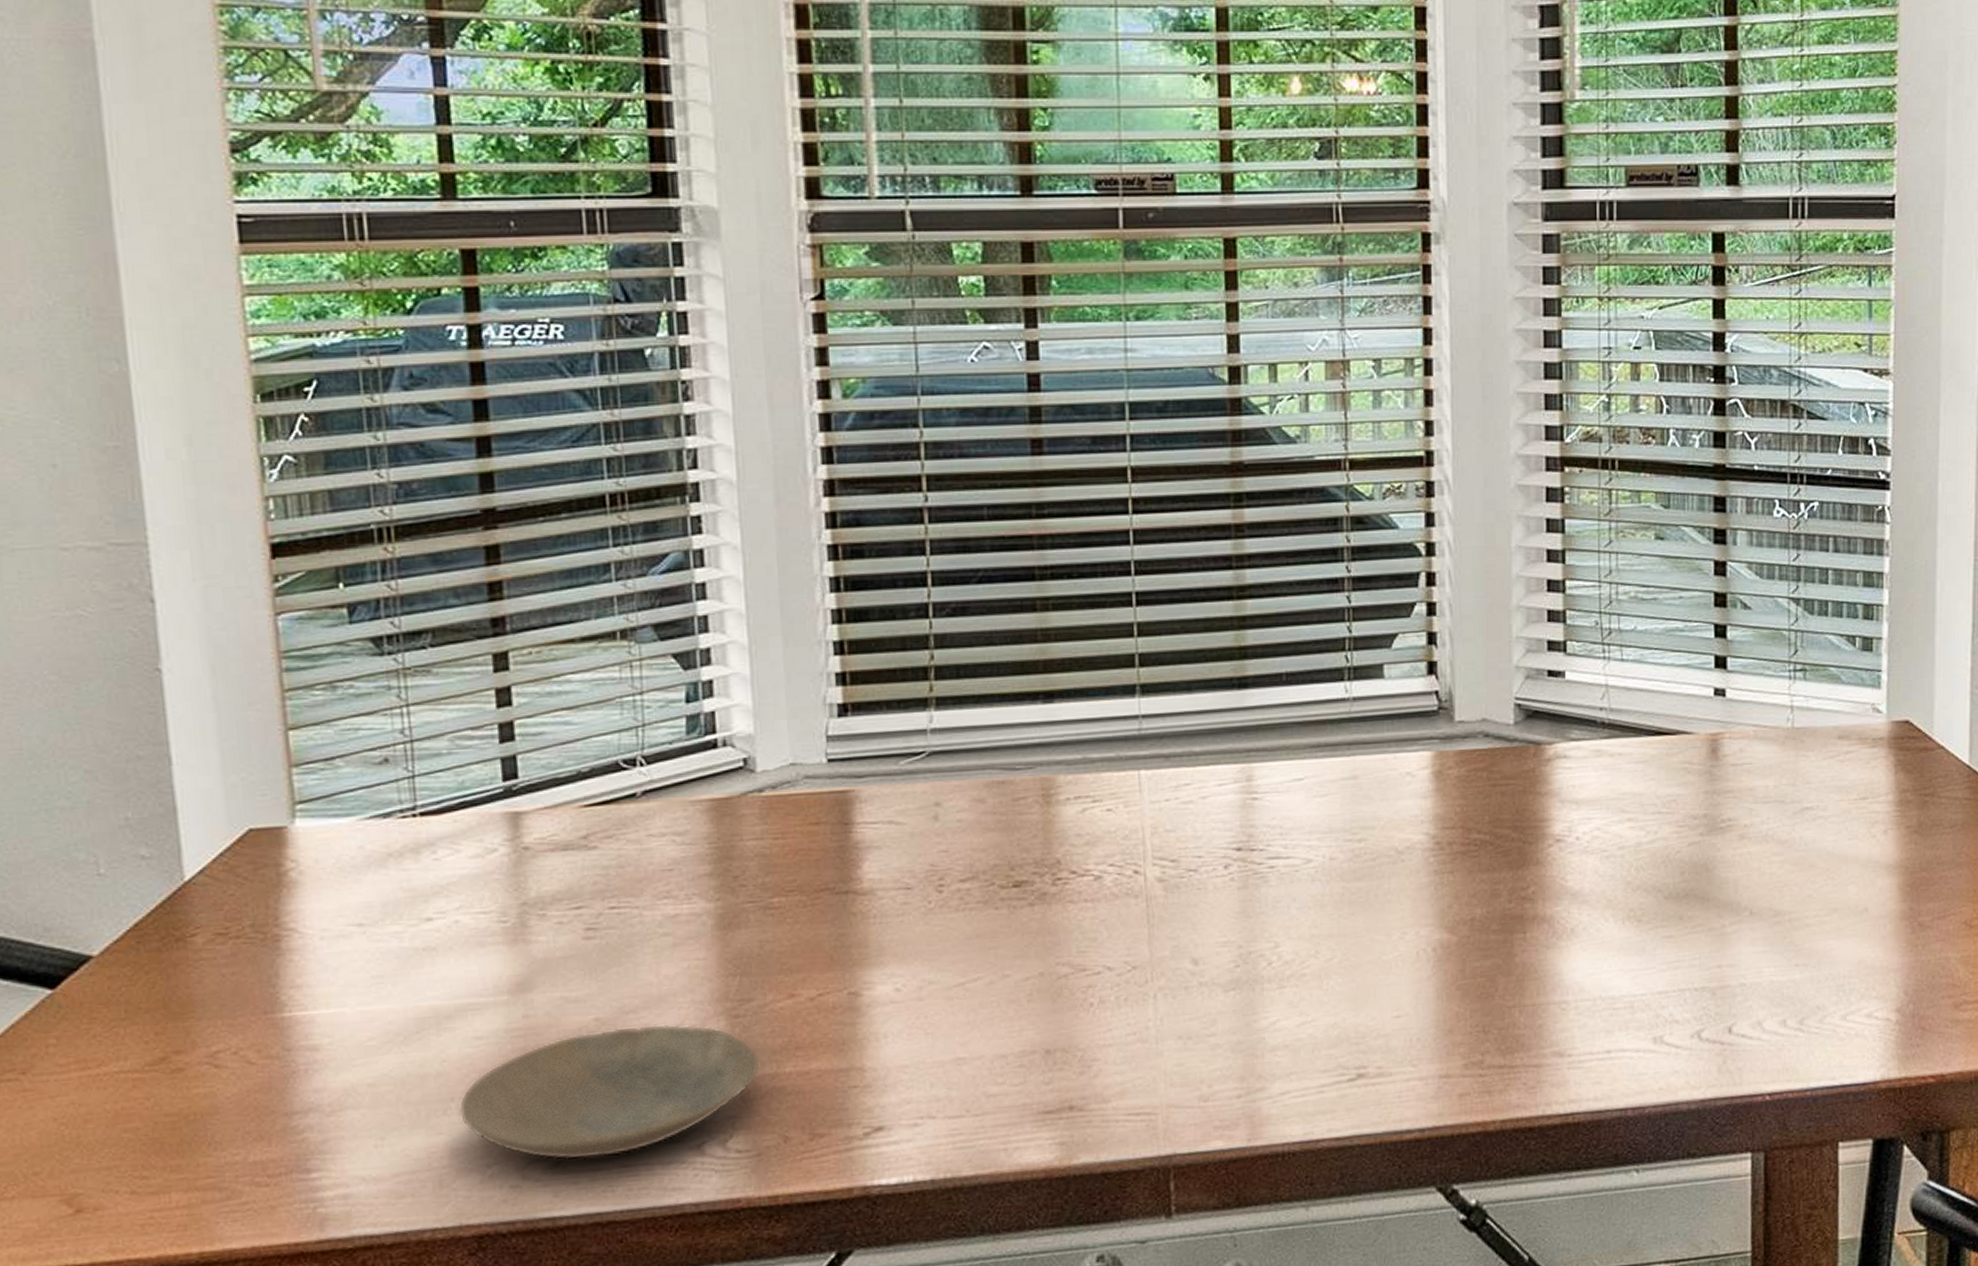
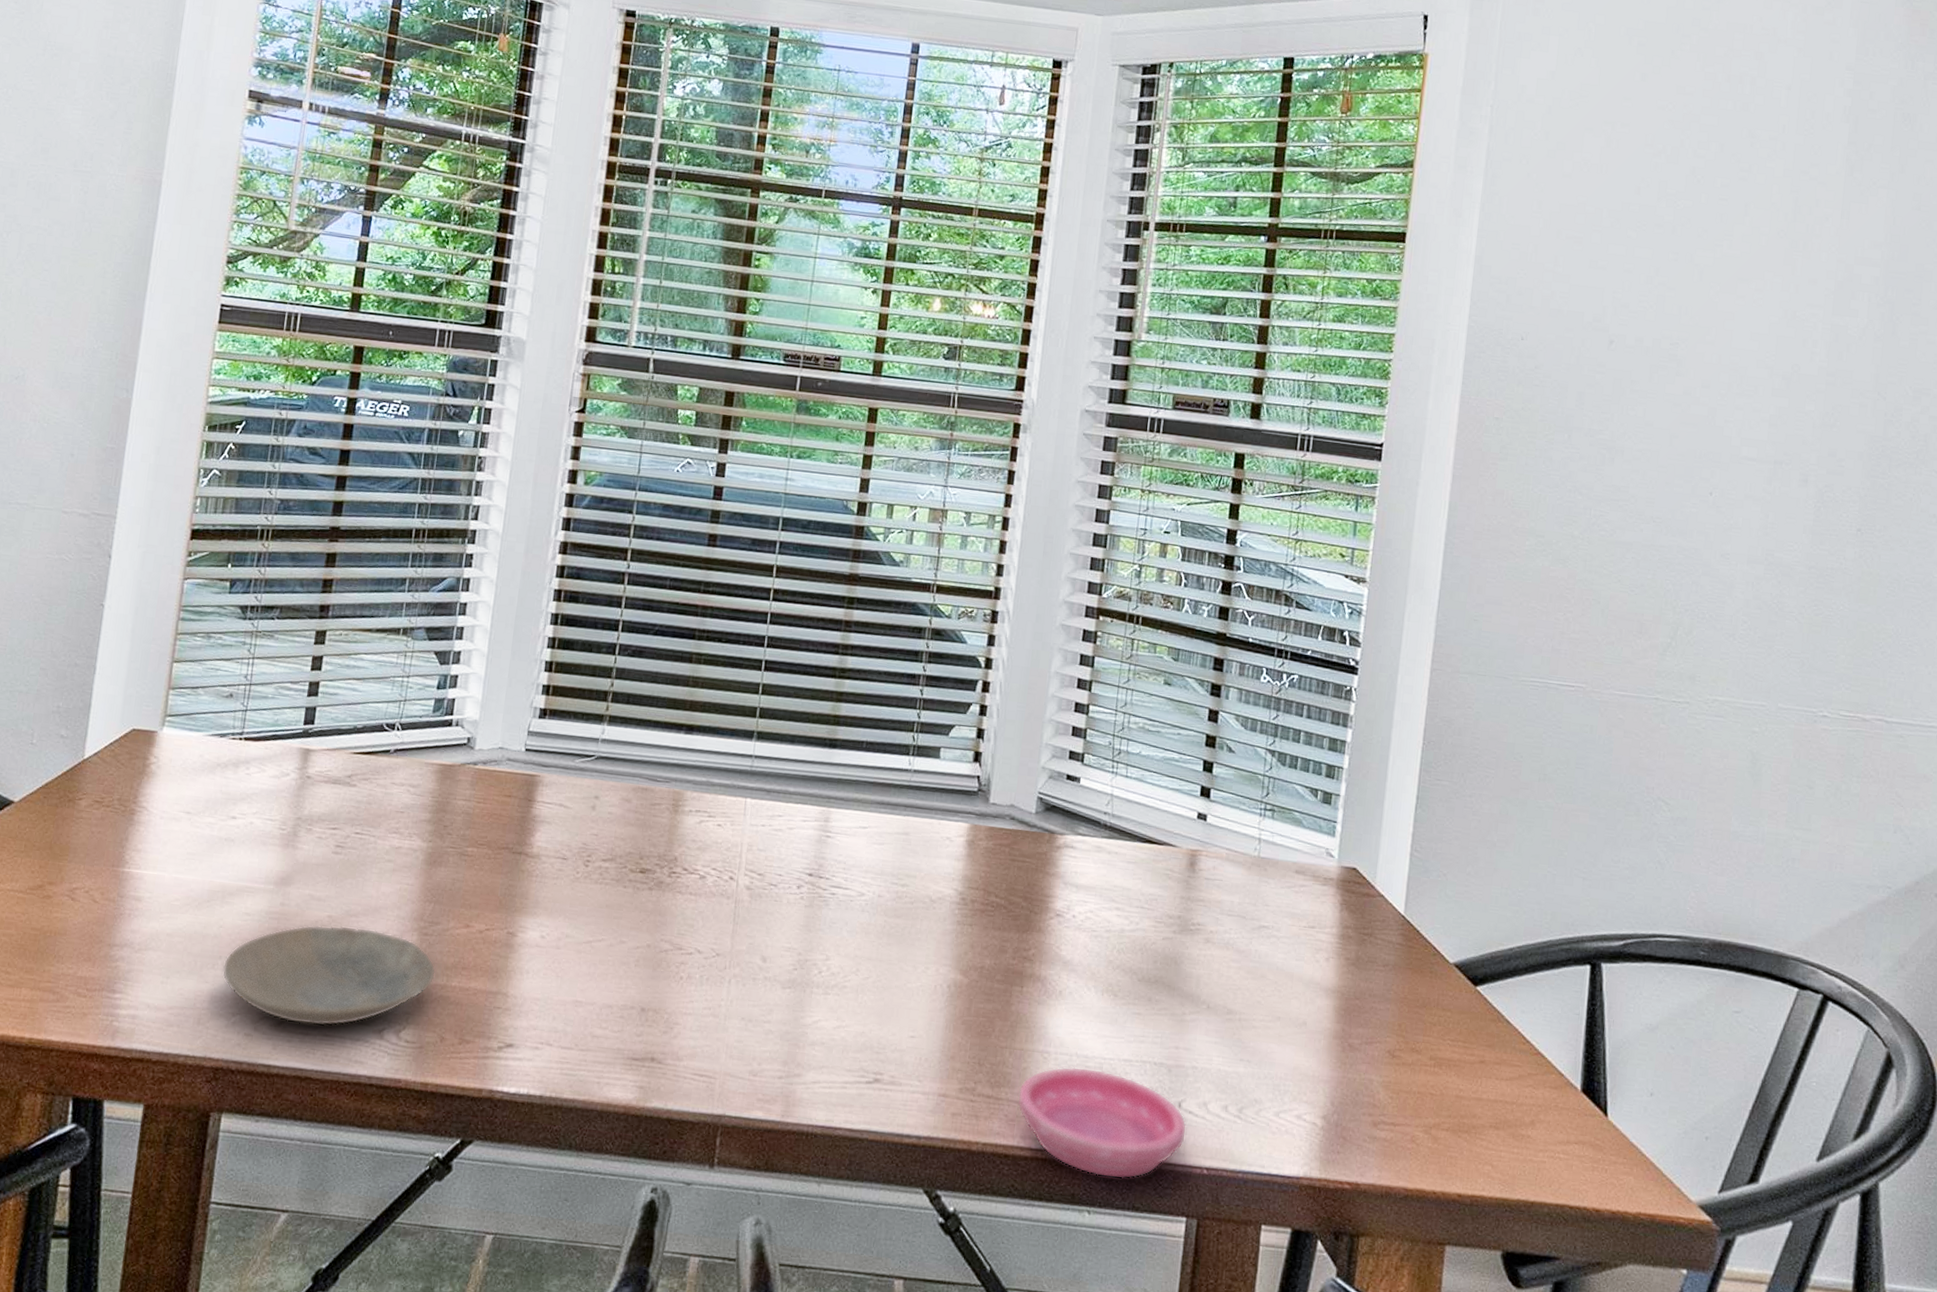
saucer: none [1535,1009,1742,1129] -> present [1017,1066,1187,1179]

